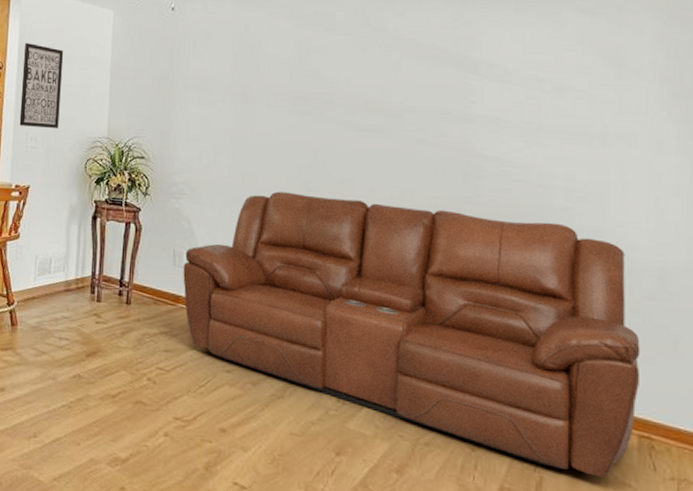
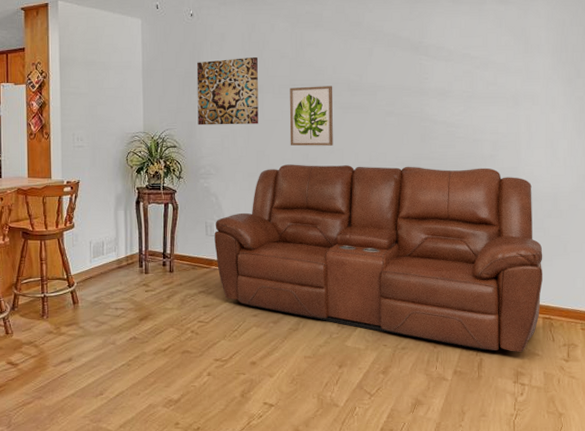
wall art: present [19,42,64,128] -> none [64,52,101,128]
wall art: none [172,60,250,141] -> present [196,56,259,126]
wall art: none [285,100,345,175] -> present [289,86,333,146]

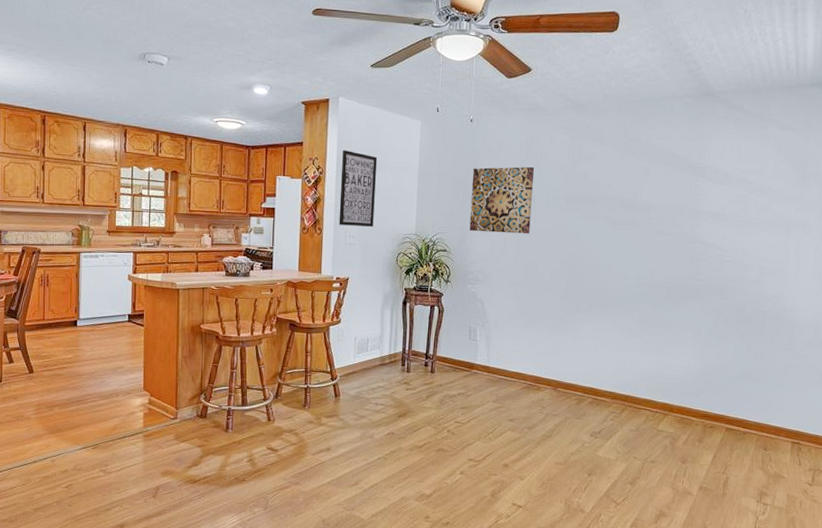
wall art: none [64,52,101,128] -> present [339,149,378,227]
sofa: present [214,164,543,352] -> none [476,275,799,473]
wall art: present [289,86,333,146] -> none [559,200,607,260]

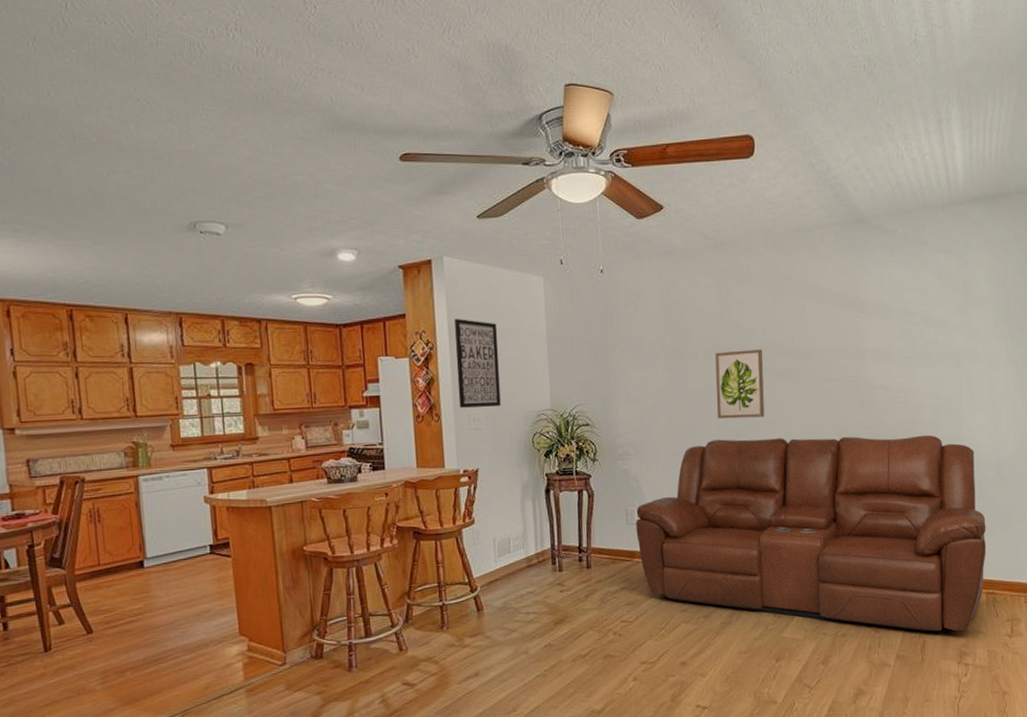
wall art: present [469,166,534,234] -> none [609,318,682,399]
sofa: none [476,275,799,473] -> present [636,434,987,632]
wall art: none [559,200,607,260] -> present [715,349,765,419]

